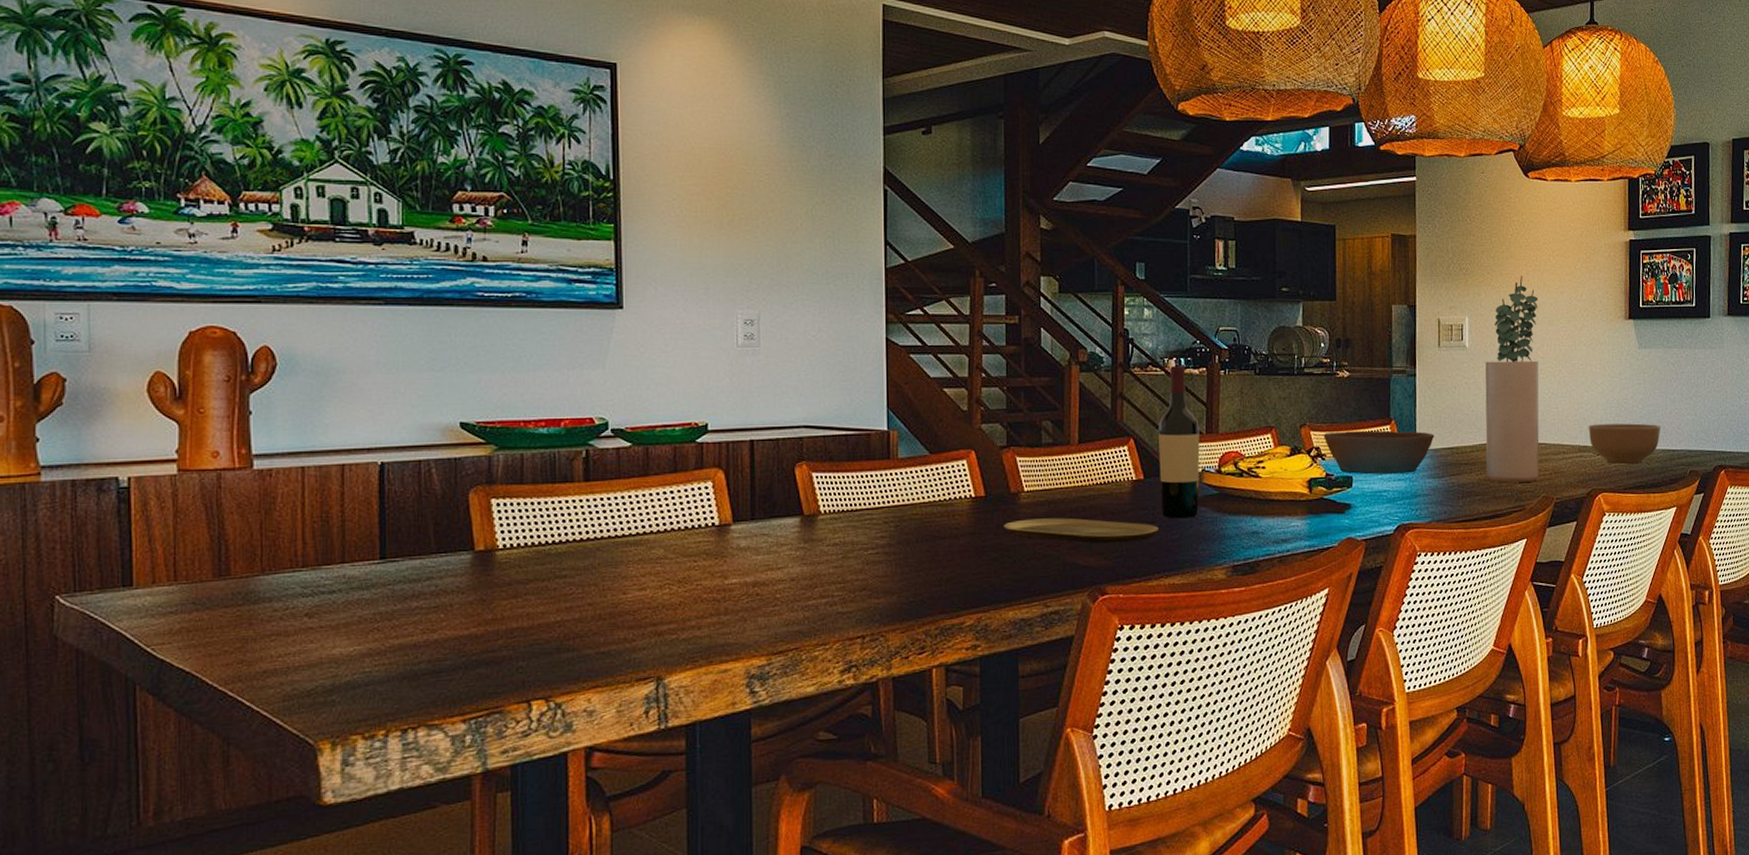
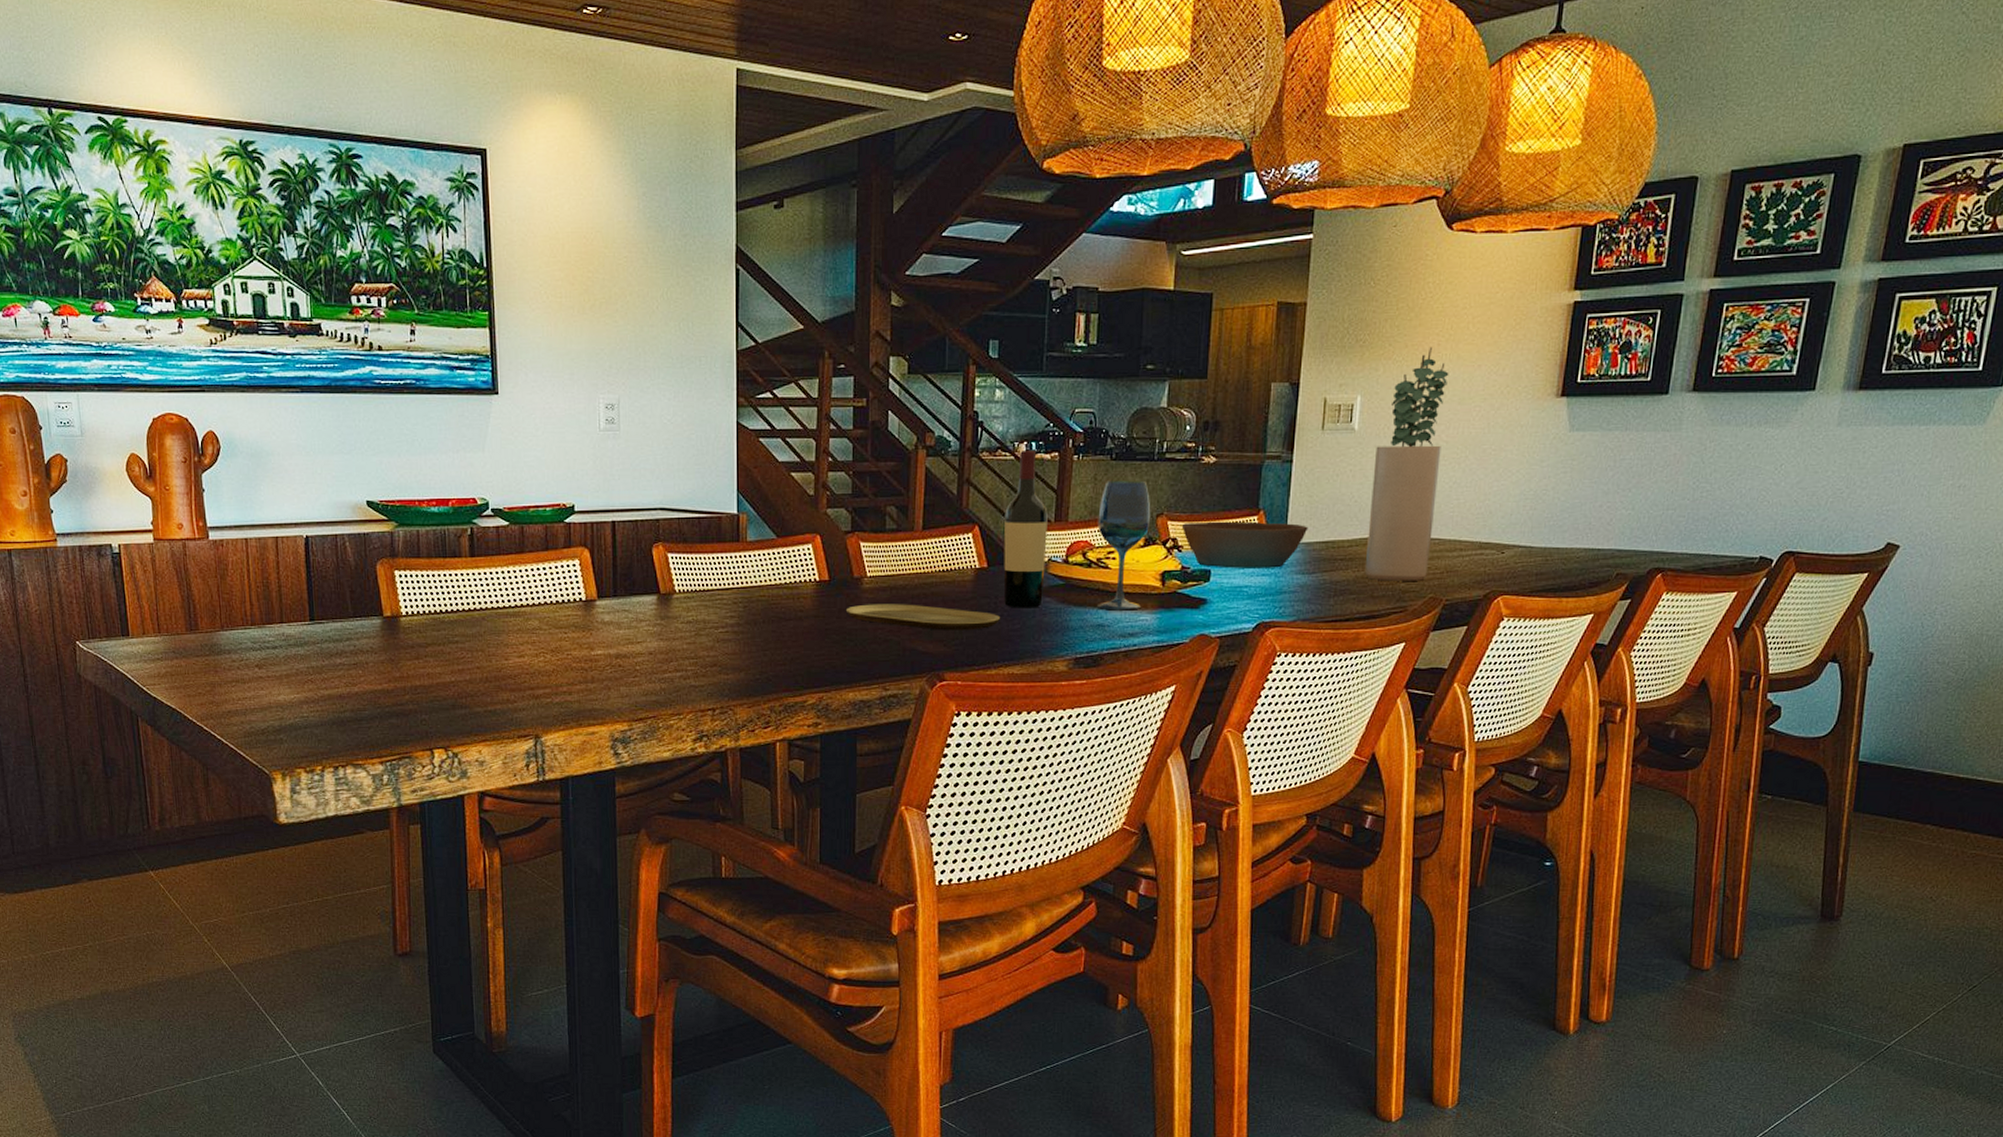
wineglass: none [1246,393,1295,518] -> present [1097,480,1151,611]
bowl: present [1588,423,1661,464] -> none [1493,518,1587,563]

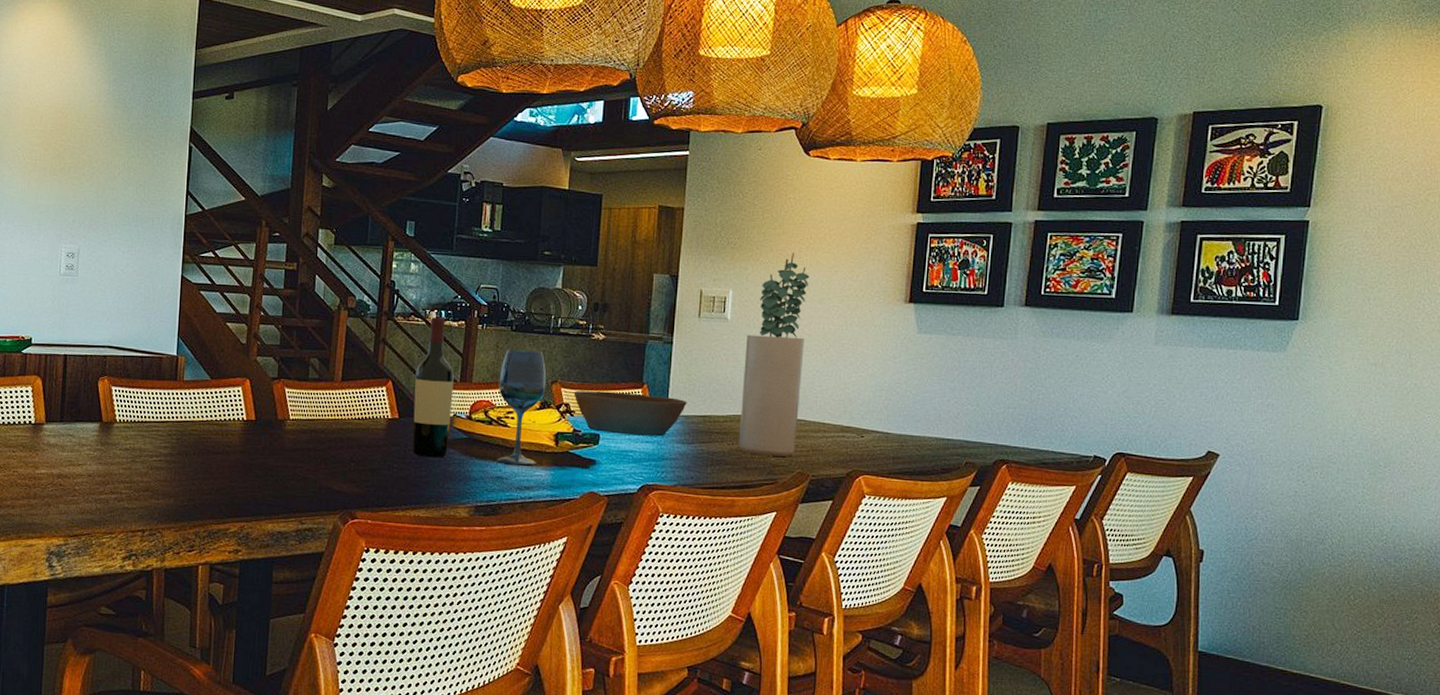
placemat: present [847,604,1000,631] -> none [270,444,408,474]

